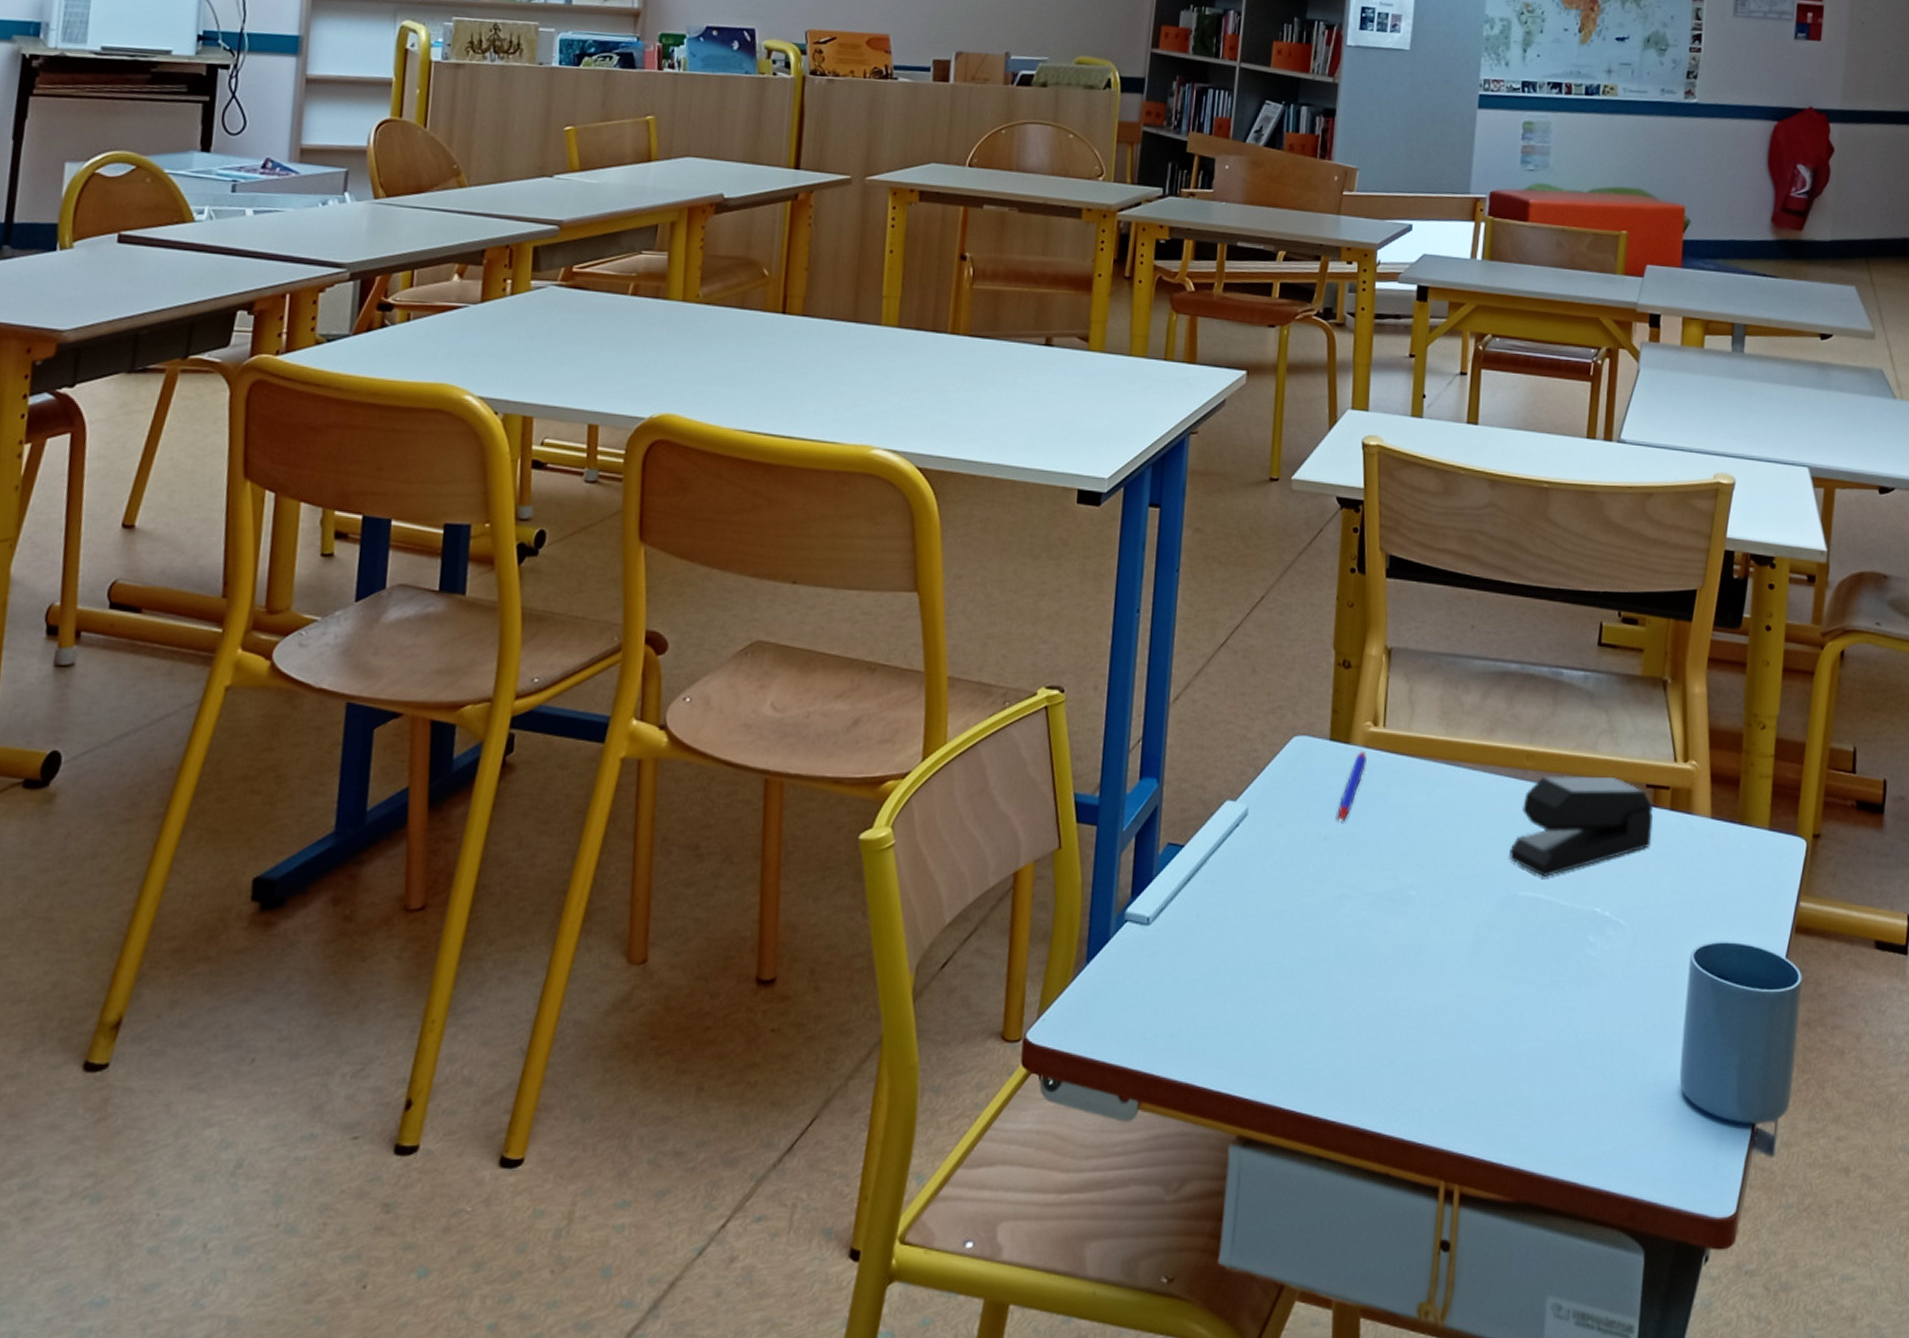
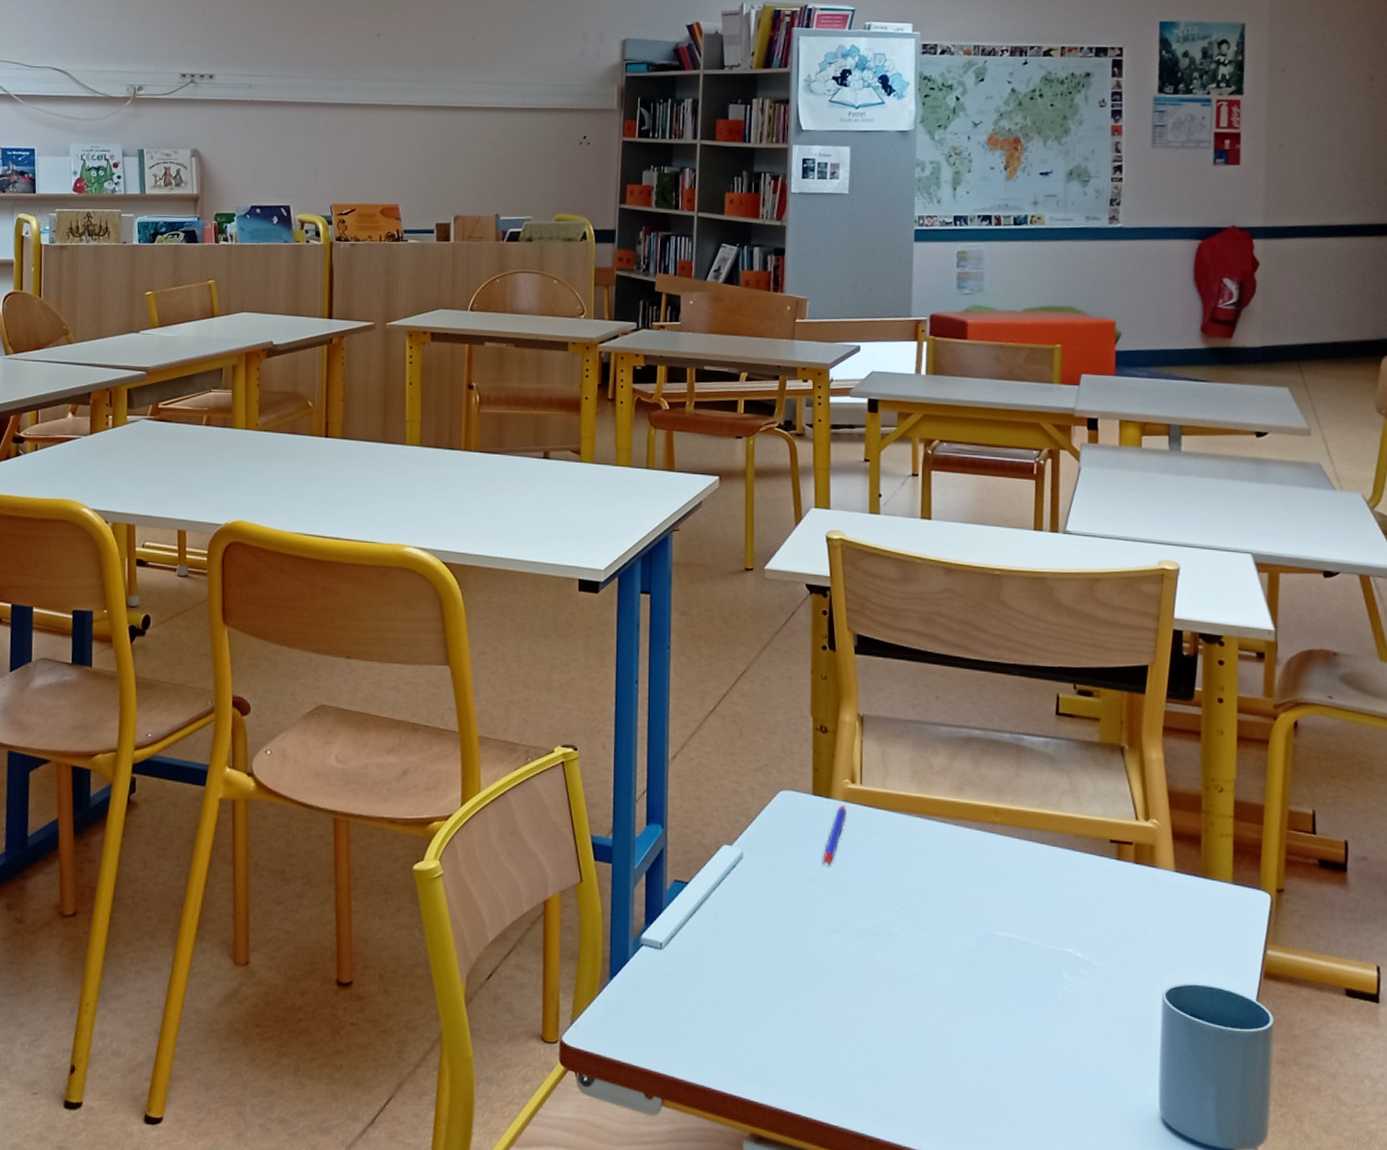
stapler: present [1509,775,1654,877] -> none [984,830,1119,920]

